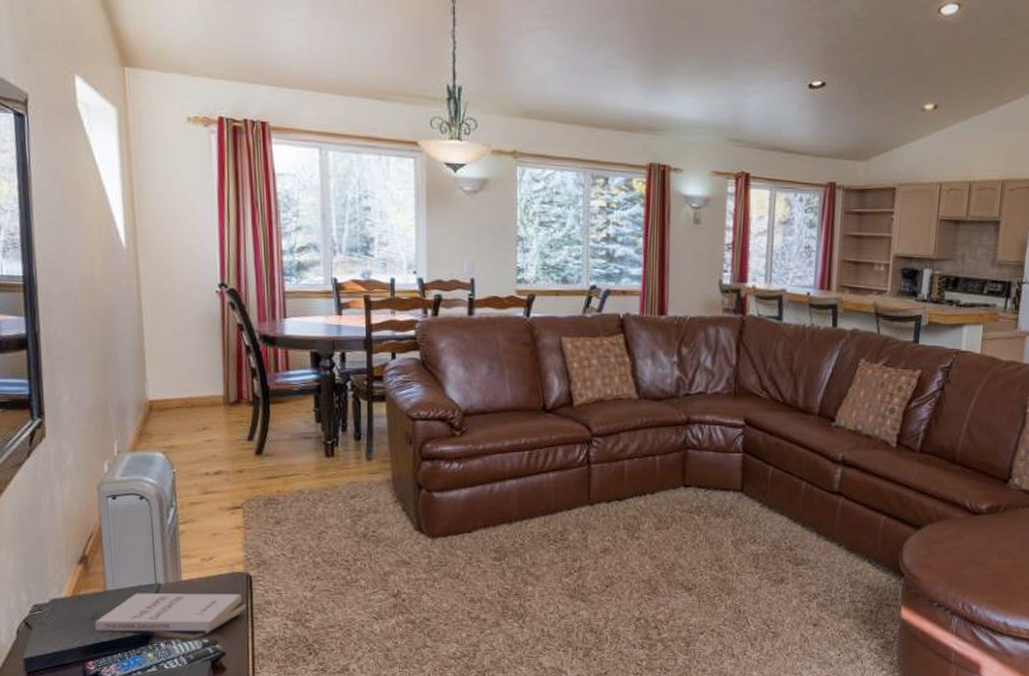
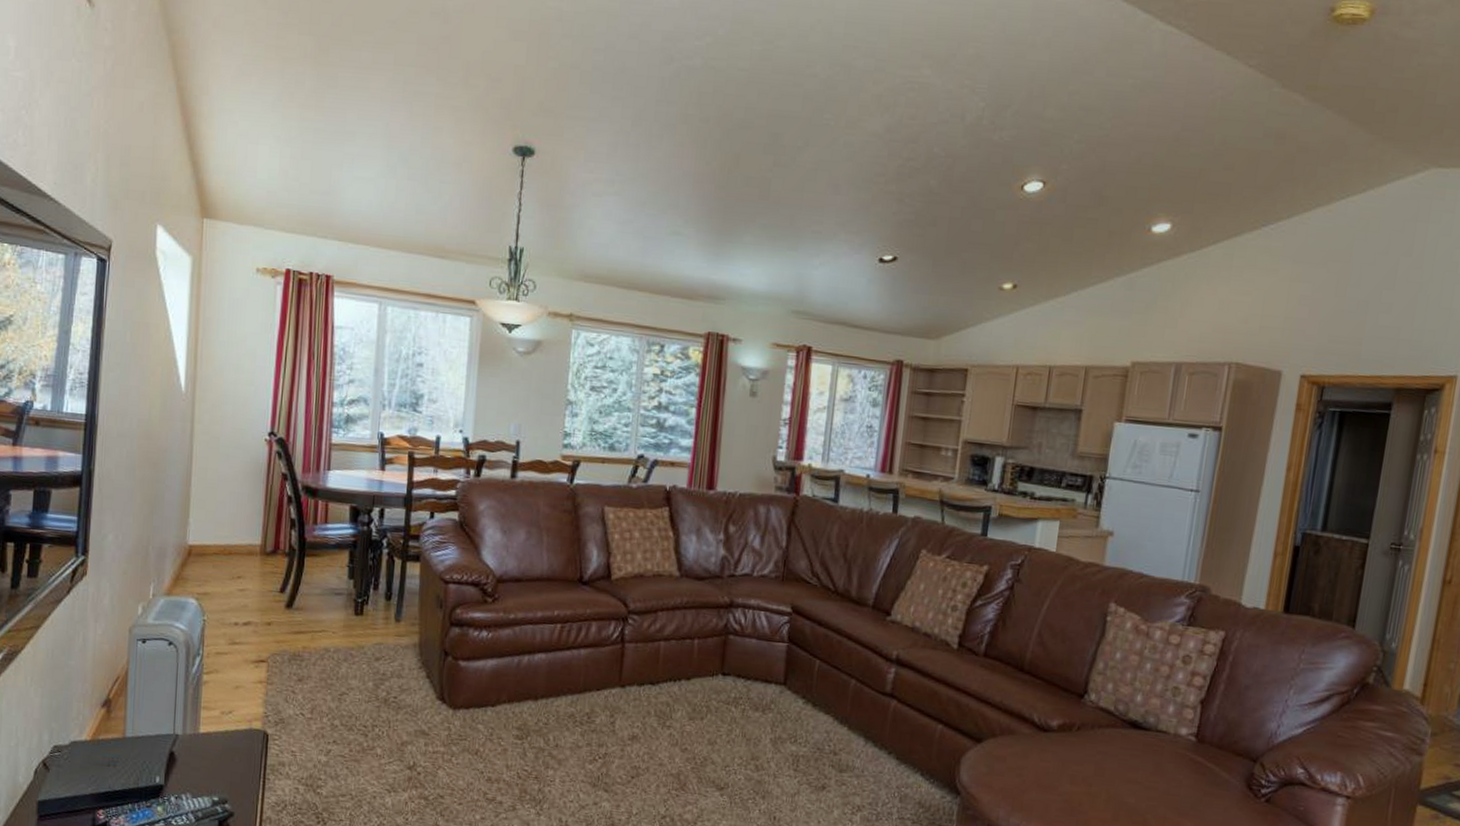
books: present [94,593,247,641] -> none [109,742,260,798]

